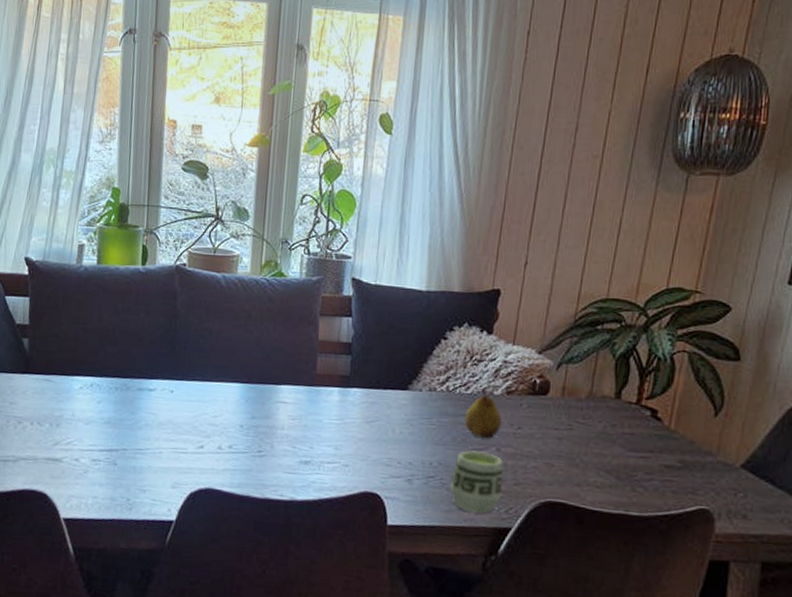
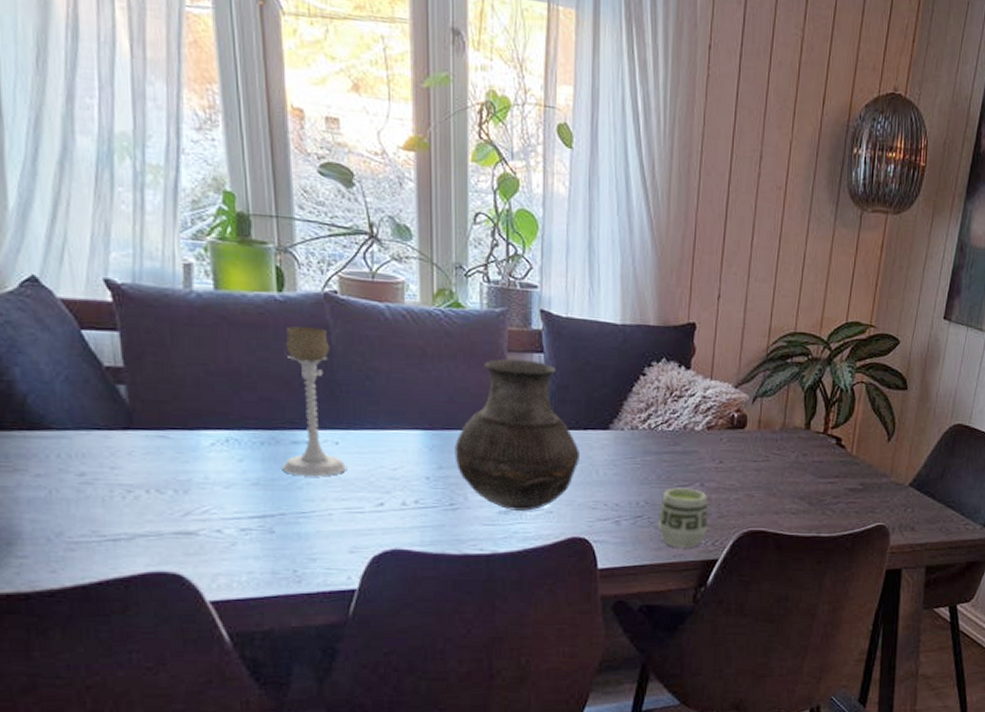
candle holder: none [128,293,178,420] -> present [282,326,348,477]
vase: none [266,321,379,463] -> present [454,358,581,511]
fruit: present [465,392,502,438] -> none [669,428,704,474]

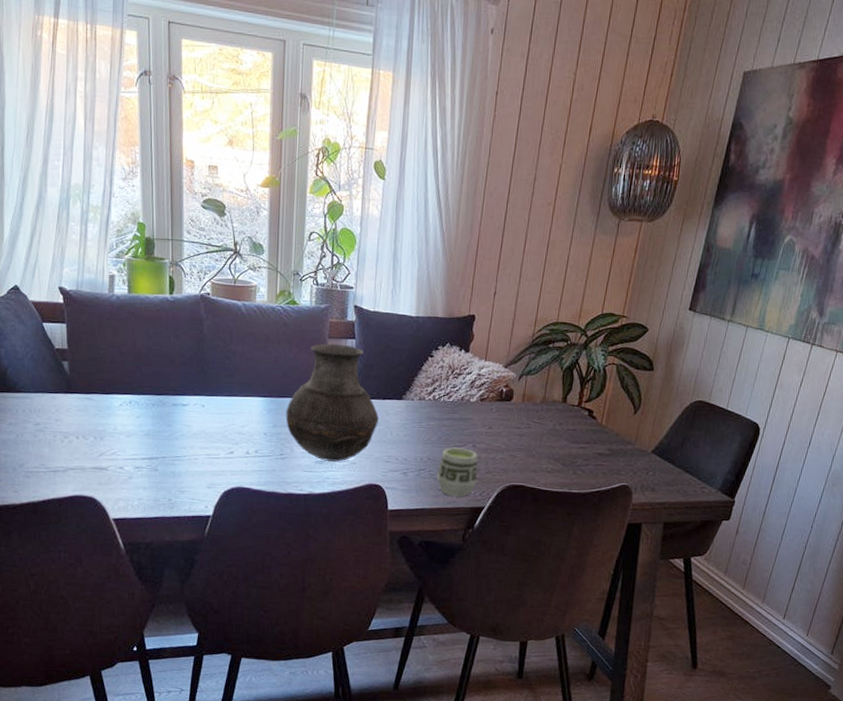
candle holder: present [282,326,348,477] -> none [165,319,210,431]

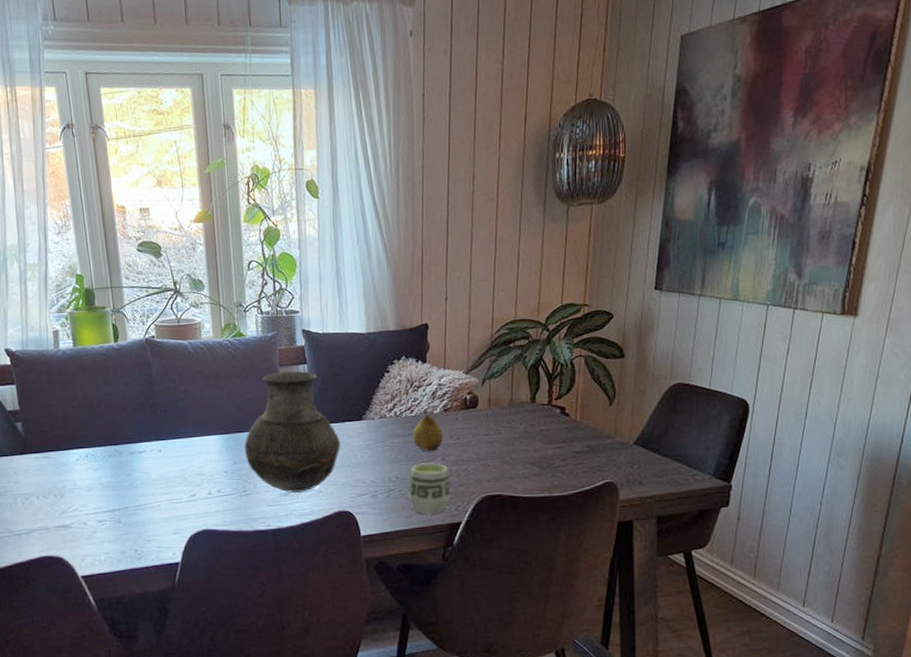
fruit: none [448,399,477,437] -> present [413,412,444,451]

